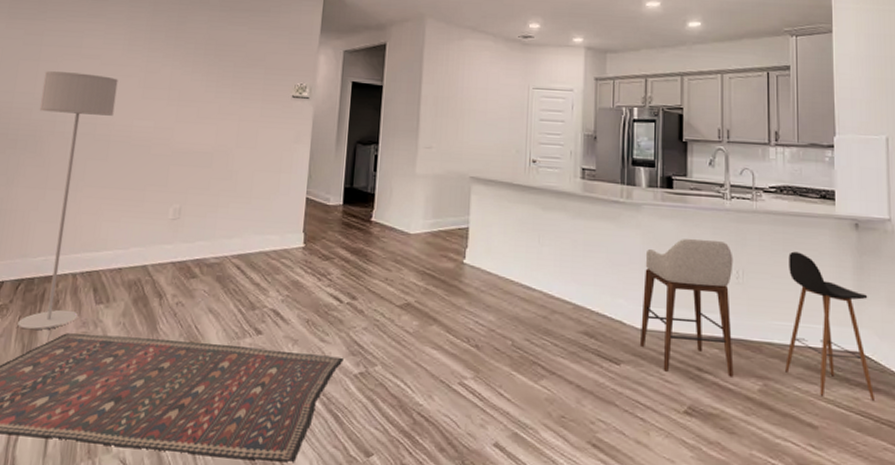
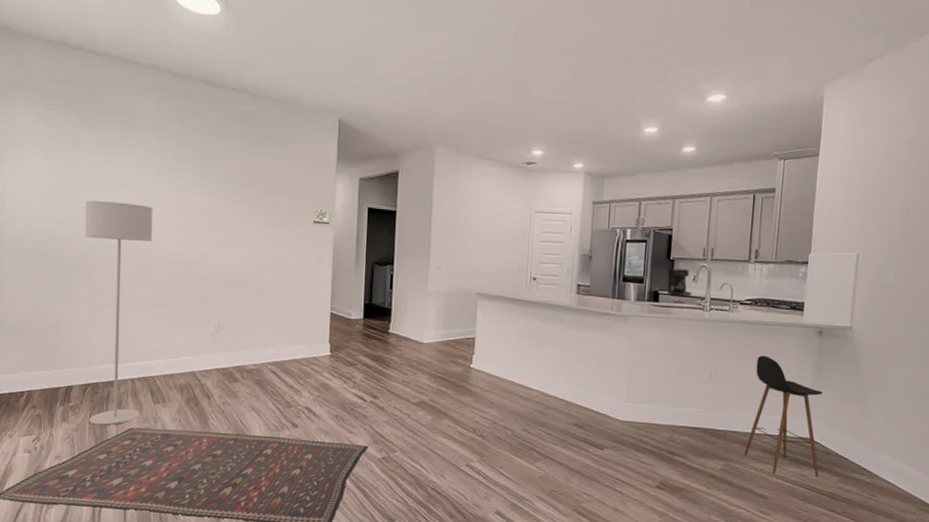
bar stool: present [639,239,734,377] -> none [621,345,708,459]
coffee maker: none [681,151,709,183] -> present [667,268,691,297]

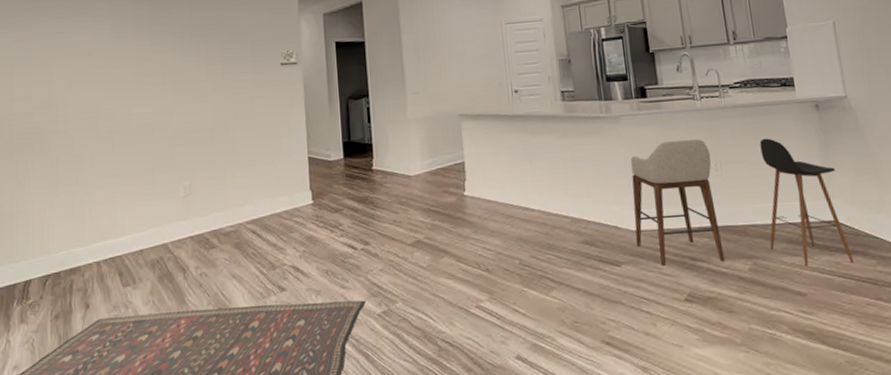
floor lamp: present [84,200,153,426] -> none [39,70,112,321]
bar stool: none [621,345,708,459] -> present [630,139,725,266]
coffee maker: present [667,268,691,297] -> none [650,60,678,90]

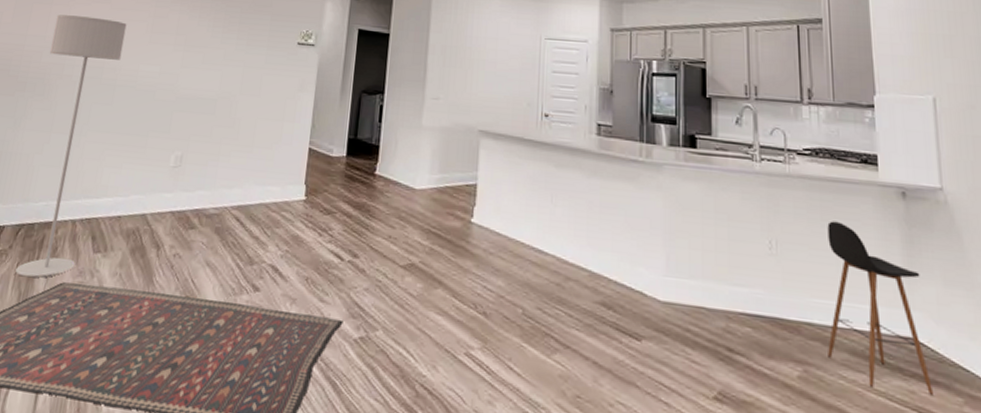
floor lamp: none [39,70,112,321] -> present [15,14,127,278]
bar stool: present [630,139,725,266] -> none [662,203,769,361]

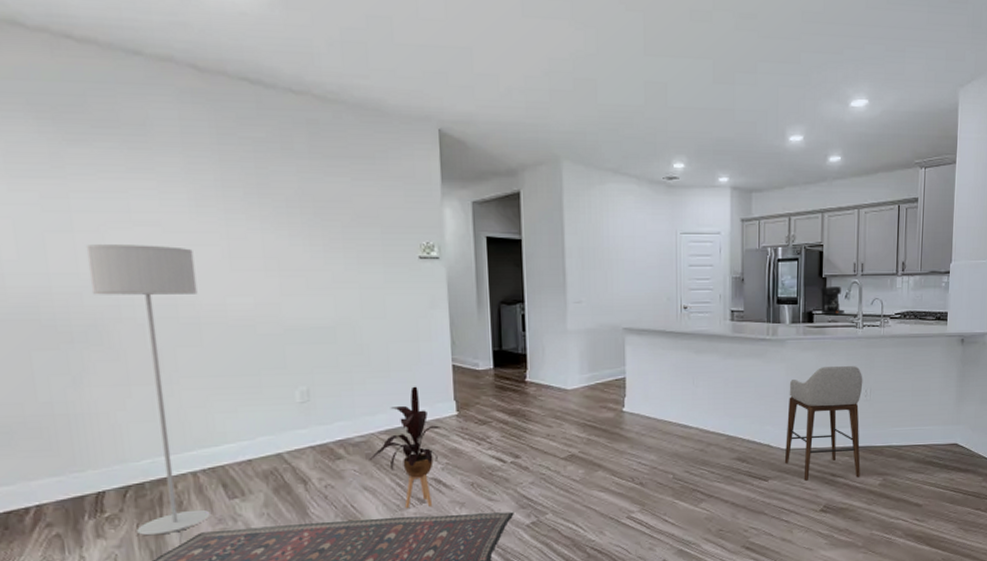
house plant: none [217,164,287,296] -> present [369,386,440,509]
bar stool: none [662,203,769,361] -> present [784,365,863,481]
coffee maker: none [705,108,736,143] -> present [821,286,844,316]
bar stool: present [827,221,935,397] -> none [900,368,966,483]

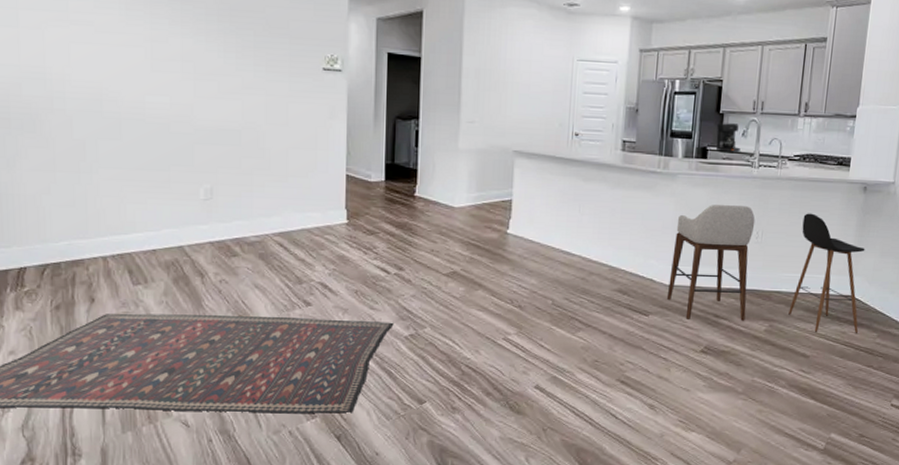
floor lamp: present [85,245,212,535] -> none [28,39,121,313]
house plant: present [369,386,440,509] -> none [262,192,330,310]
bar stool: none [900,368,966,483] -> present [789,213,865,334]

